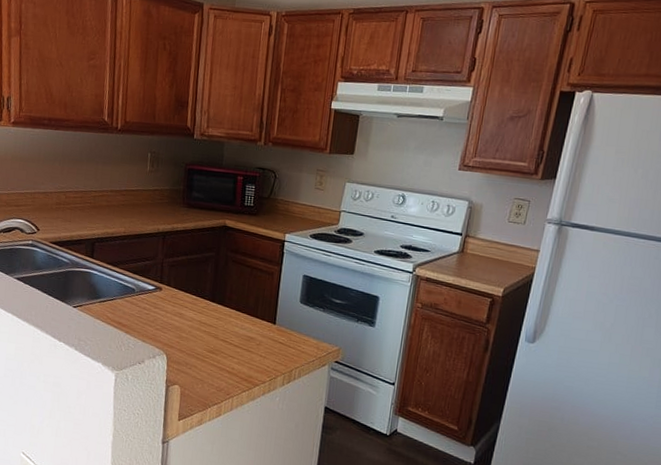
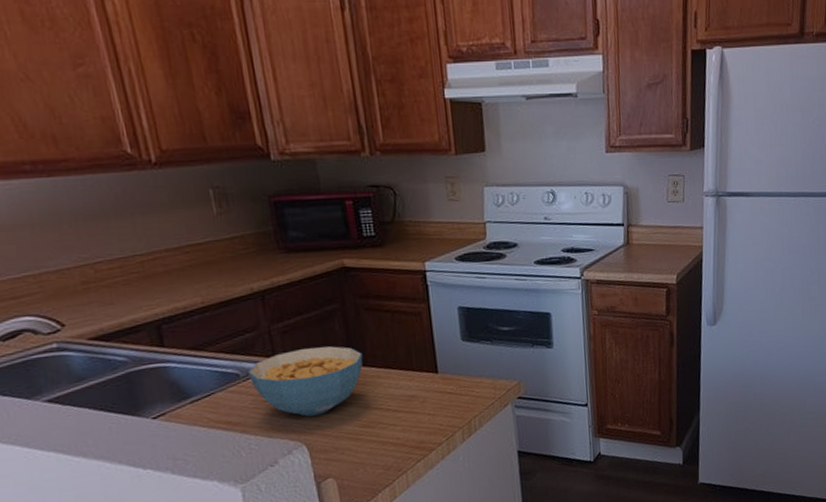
cereal bowl: none [140,280,223,334] -> present [247,346,363,417]

